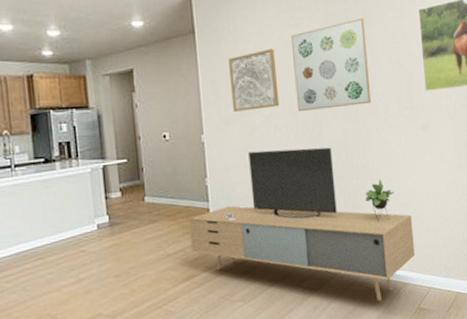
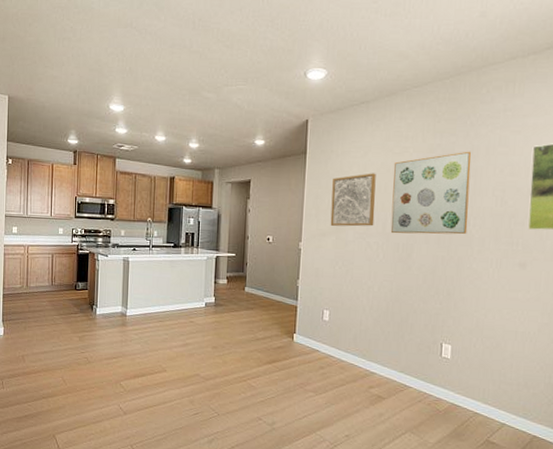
media console: present [188,147,415,302] -> none [277,263,494,424]

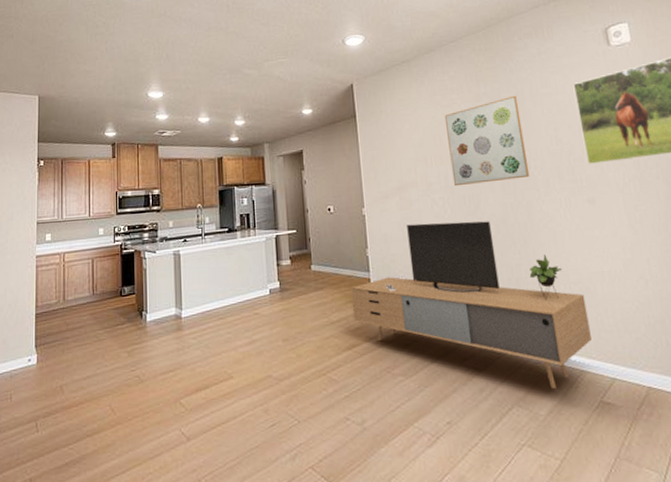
media console: none [277,263,494,424] -> present [351,221,592,390]
wall art: present [330,173,376,227] -> none [386,128,436,187]

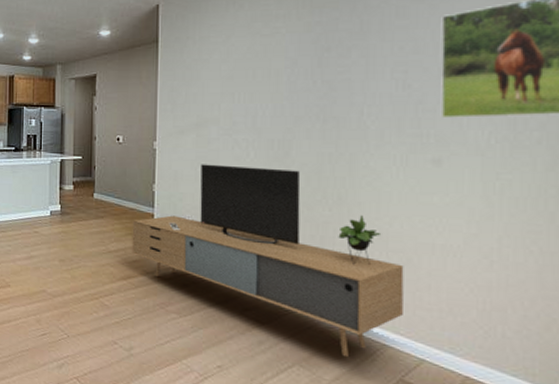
wall art: present [444,95,530,187] -> none [262,27,361,129]

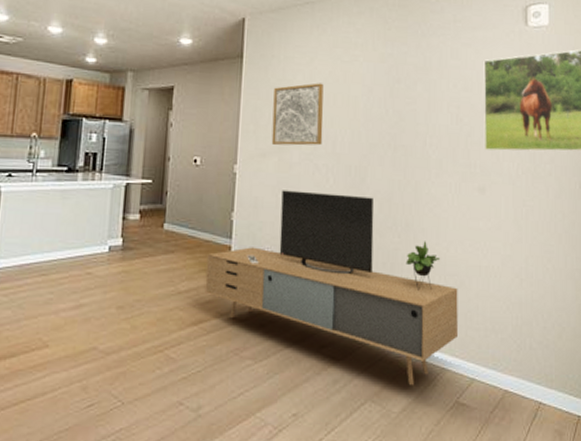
wall art: none [189,59,242,122] -> present [271,83,324,146]

